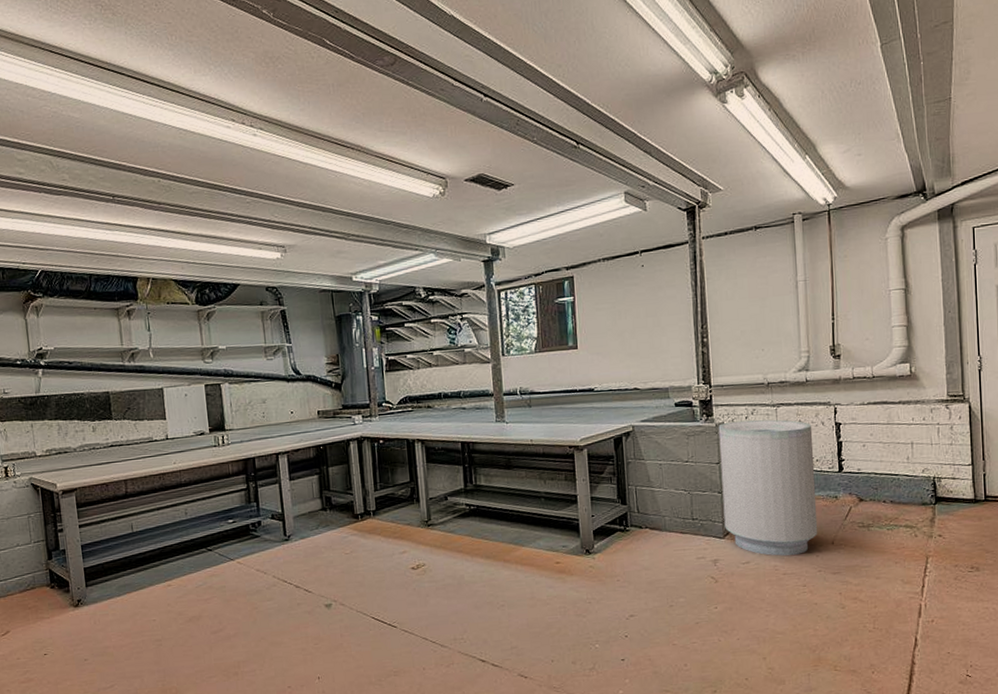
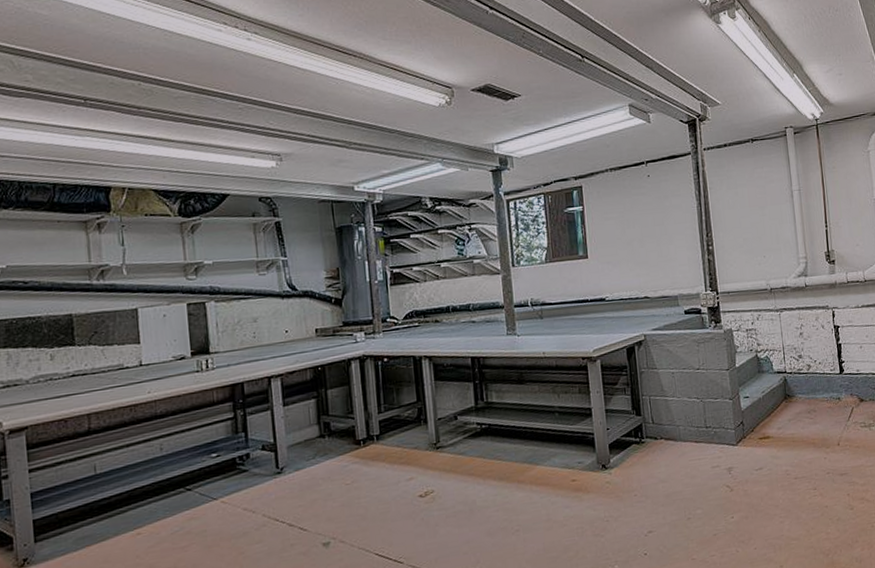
trash can: present [718,419,818,556] -> none [726,324,825,461]

